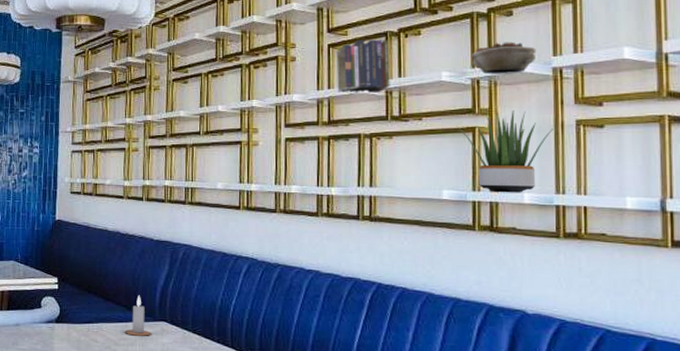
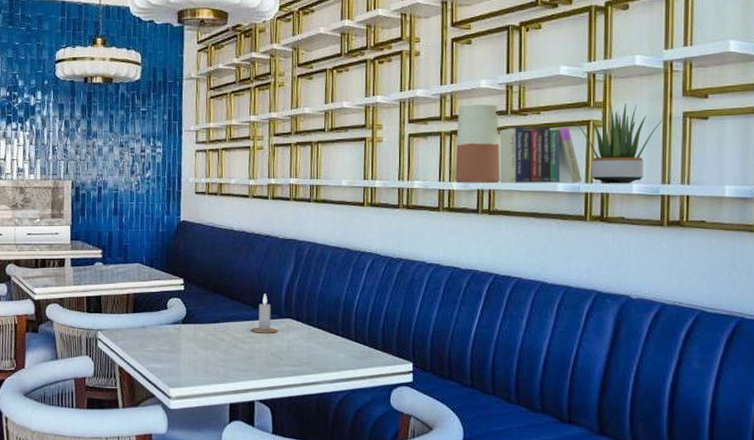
vase: none [334,110,381,190] -> present [455,104,500,184]
books: present [336,39,390,93] -> none [460,33,511,88]
books: none [380,132,469,192] -> present [500,126,582,184]
succulent planter: present [471,42,537,75] -> none [588,35,650,68]

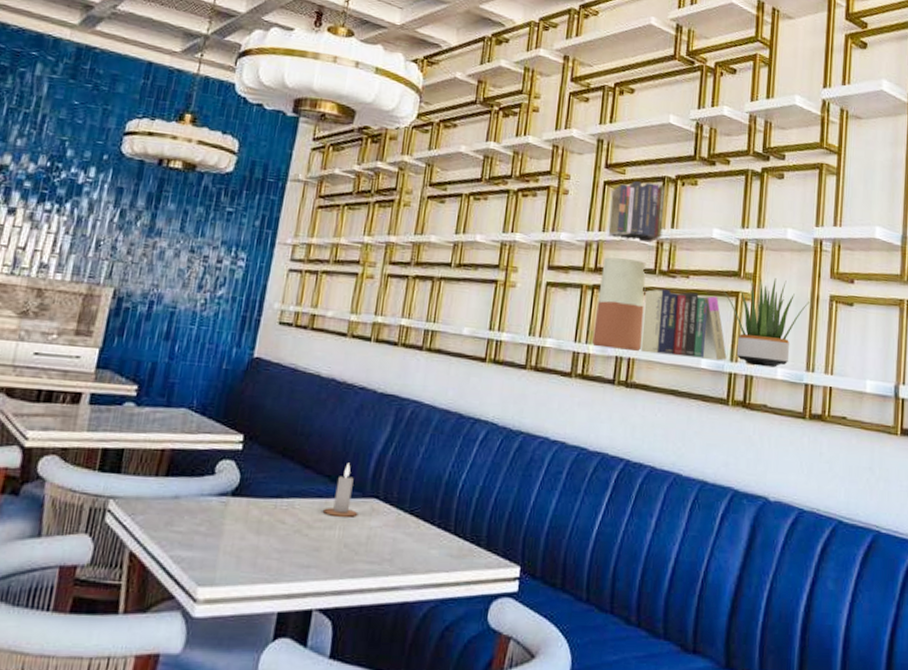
books: none [460,33,511,88] -> present [608,181,665,243]

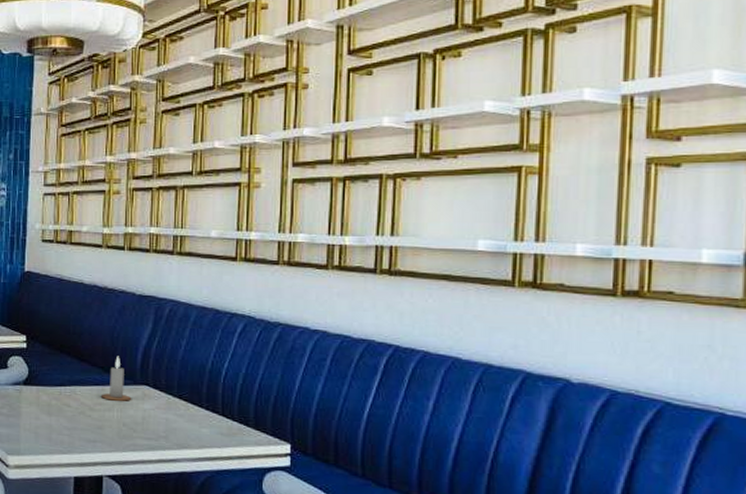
vase: present [592,257,647,352] -> none [348,146,405,240]
books: present [608,181,665,243] -> none [357,62,422,127]
books: present [640,289,727,361] -> none [404,172,510,242]
potted plant: present [721,275,812,368] -> none [499,146,621,244]

